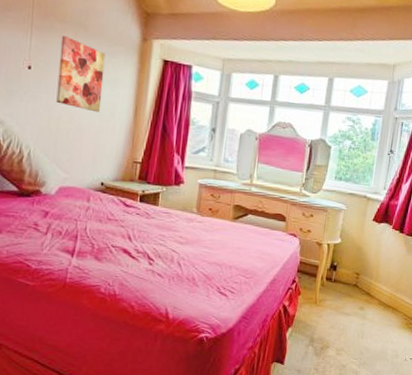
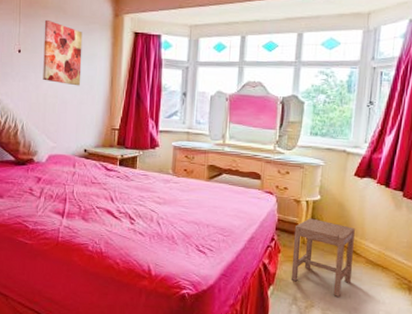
stool: none [309,261,371,337] -> present [291,218,355,297]

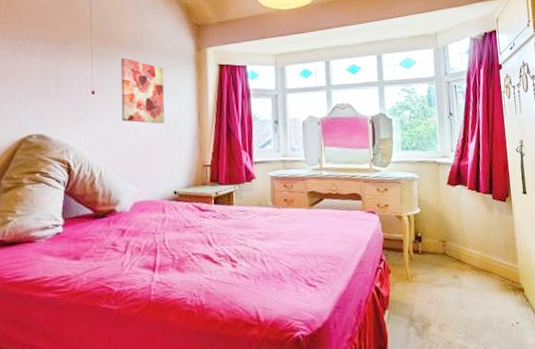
stool: present [291,218,355,297] -> none [400,232,461,310]

